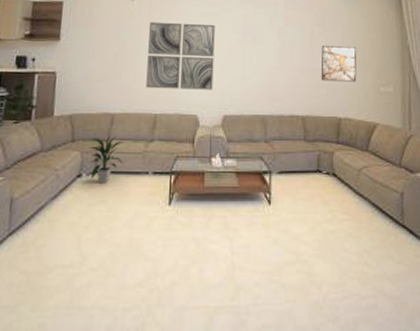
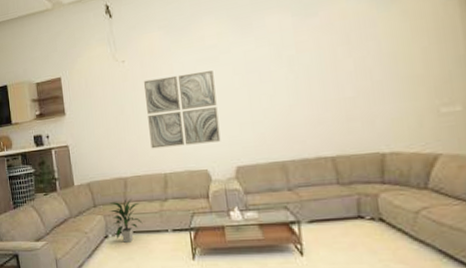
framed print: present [321,45,357,82] -> none [349,62,404,112]

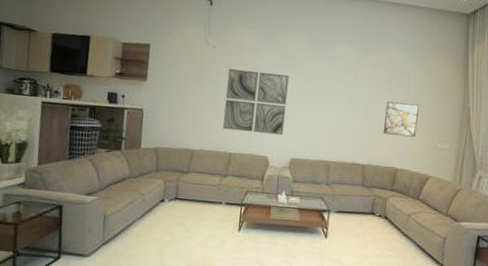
indoor plant: present [109,198,143,243] -> none [170,169,201,209]
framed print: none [349,62,404,112] -> present [383,101,420,137]

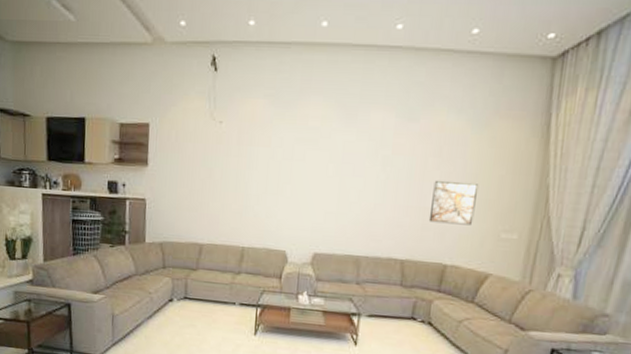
wall art: present [223,68,289,135] -> none [234,147,310,226]

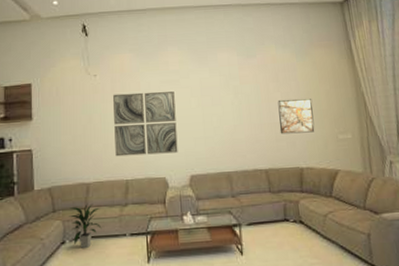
indoor plant: none [178,265,211,310] -> present [69,204,102,248]
wall art: none [234,147,310,226] -> present [113,91,178,157]

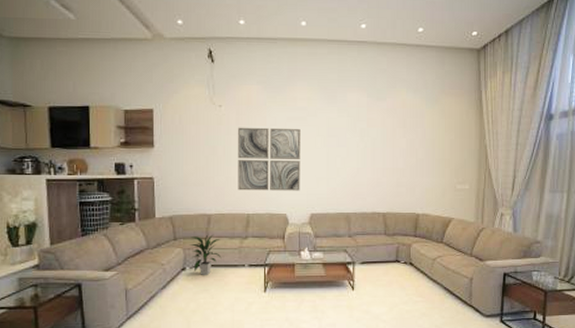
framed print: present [277,99,315,134] -> none [401,146,436,181]

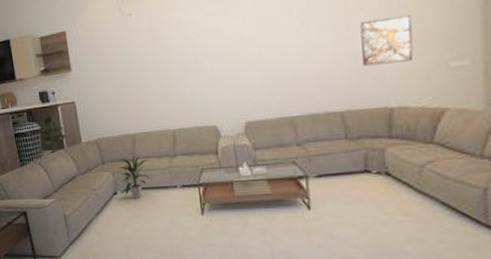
wall art: present [238,127,301,191] -> none [152,24,230,105]
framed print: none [401,146,436,181] -> present [360,15,414,67]

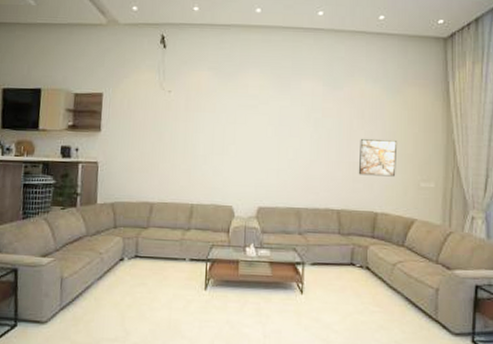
indoor plant: present [117,155,152,199] -> none [129,223,162,268]

